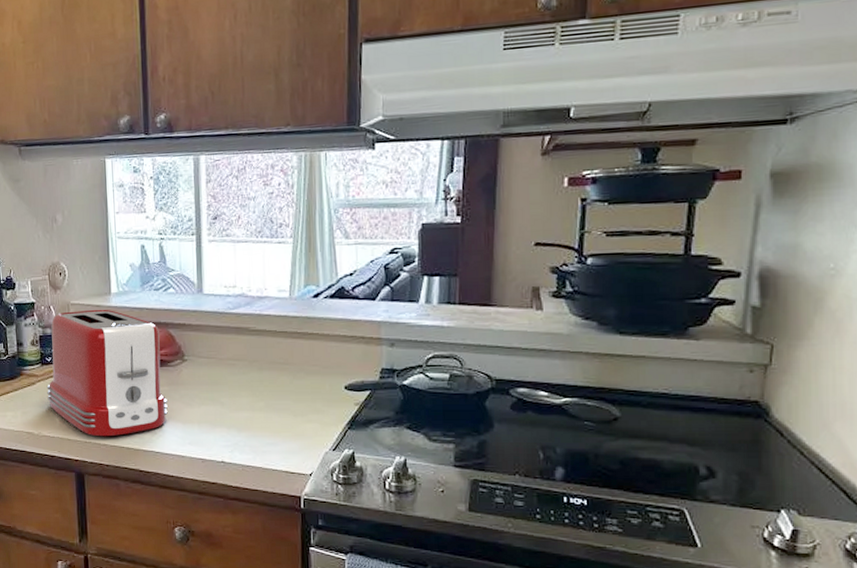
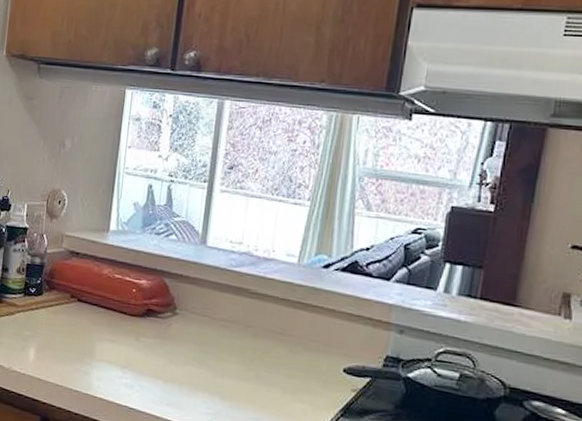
toaster: present [46,309,168,437] -> none [24,243,154,384]

